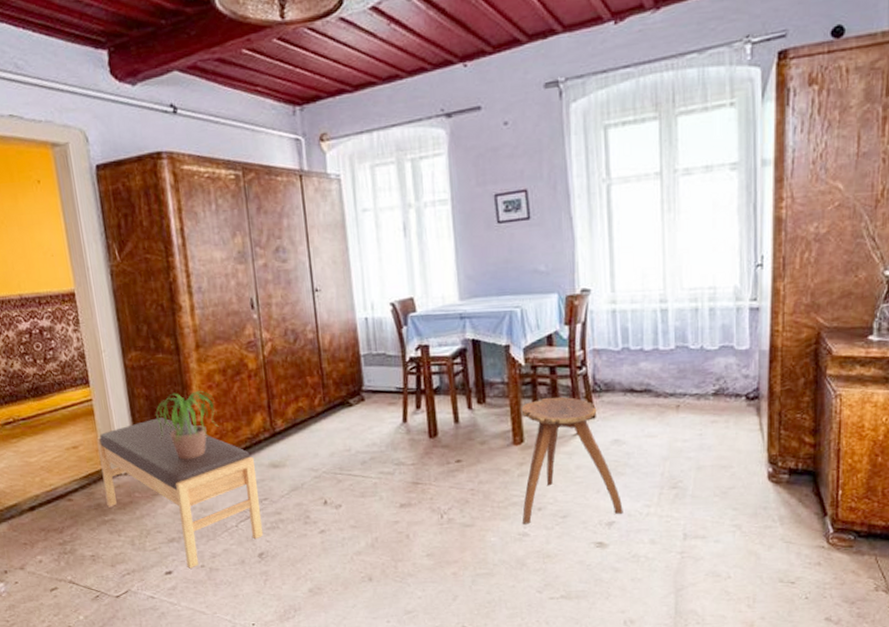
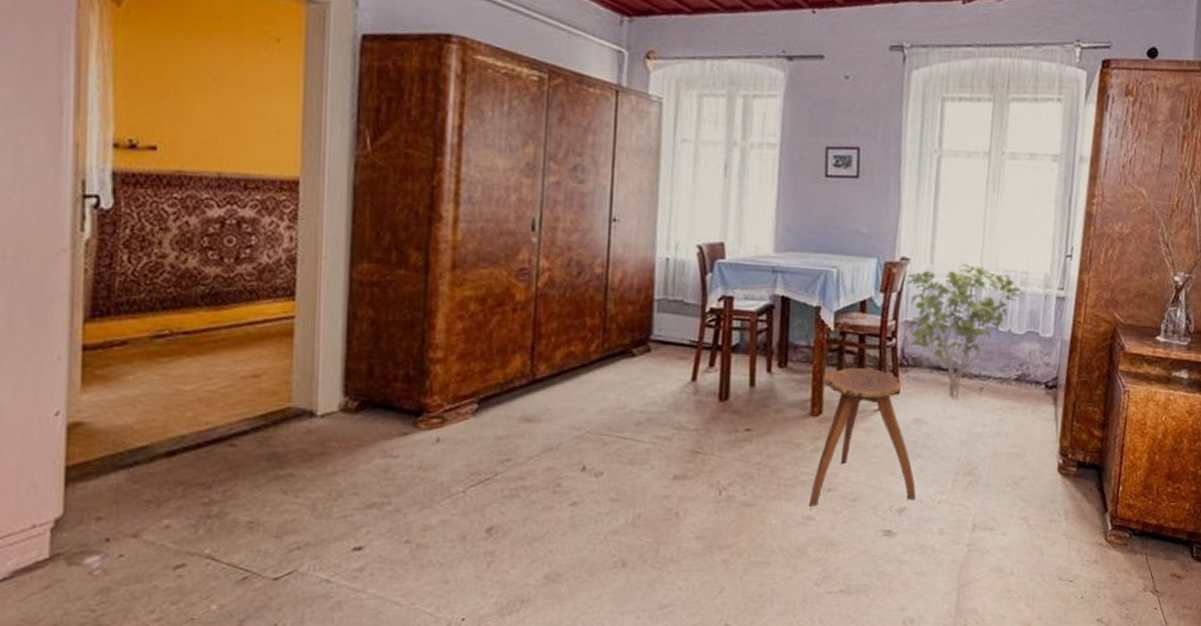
bench: present [96,417,264,569] -> none [287,348,503,544]
potted plant: present [152,390,219,459] -> none [374,319,464,403]
shrub: none [590,287,711,419] -> present [907,263,1022,399]

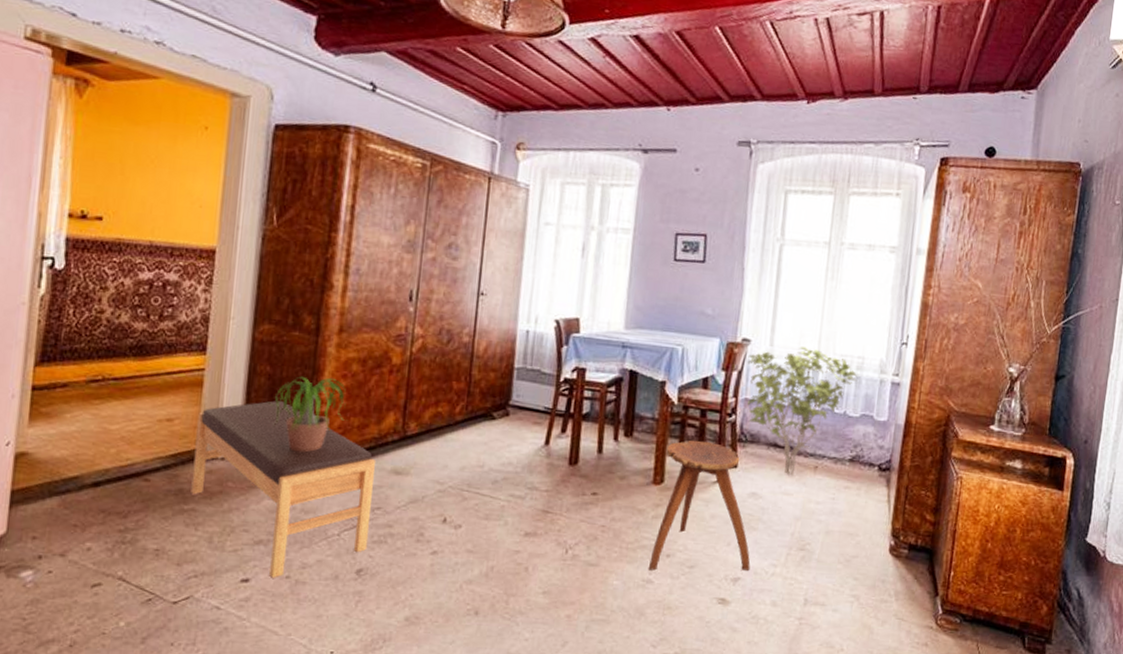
bench: none [287,348,503,544] -> present [191,401,377,578]
potted plant: none [374,319,464,403] -> present [269,376,346,452]

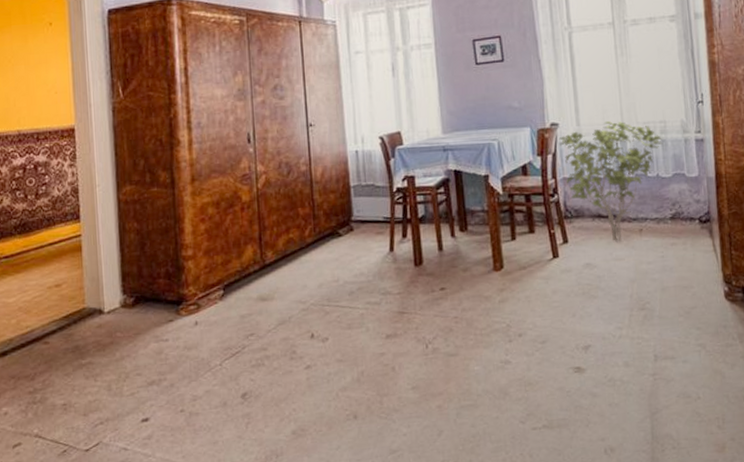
bench: present [191,401,377,578] -> none [82,252,248,414]
potted plant: present [269,376,346,452] -> none [141,223,209,295]
stool: present [649,440,751,571] -> none [500,223,598,352]

